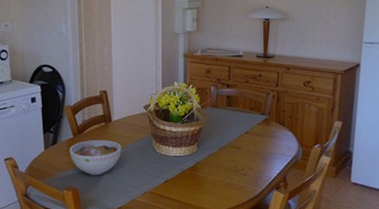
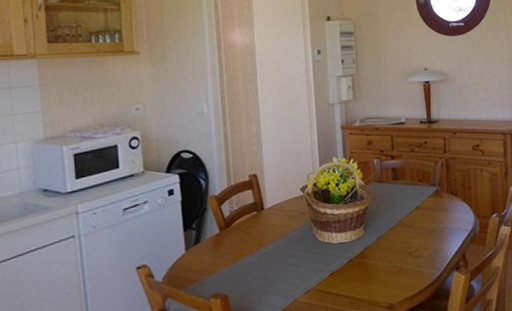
bowl: present [69,140,121,176] -> none [215,231,277,277]

